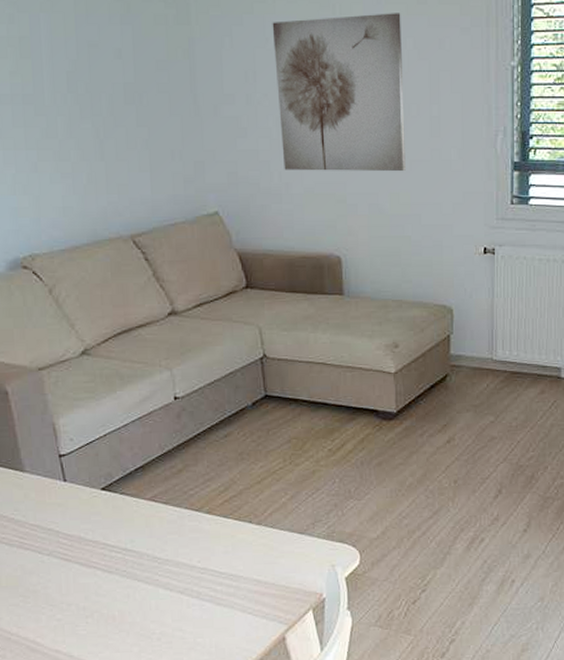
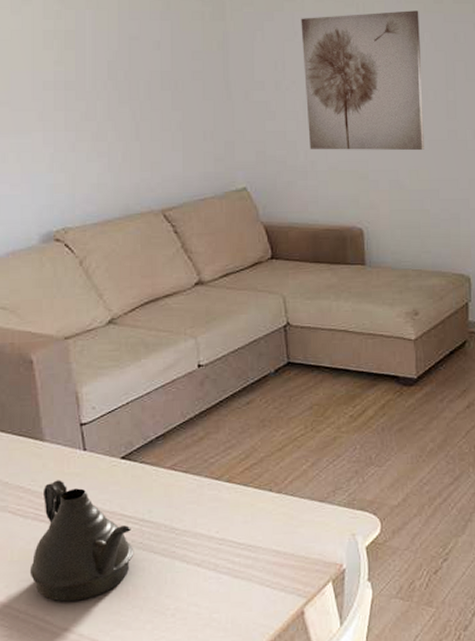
teapot: none [18,510,119,625] -> present [29,480,134,602]

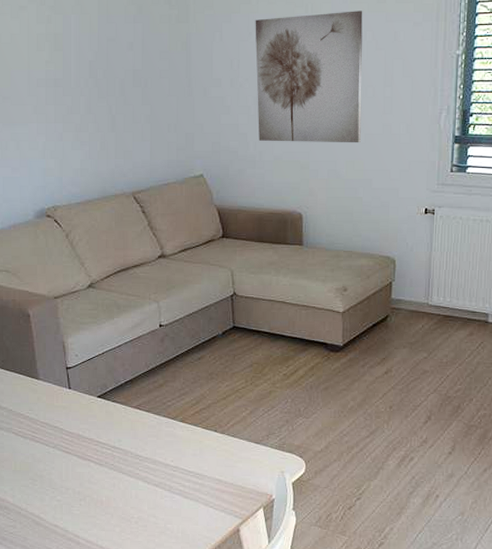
teapot: present [29,480,134,602] -> none [28,411,107,505]

